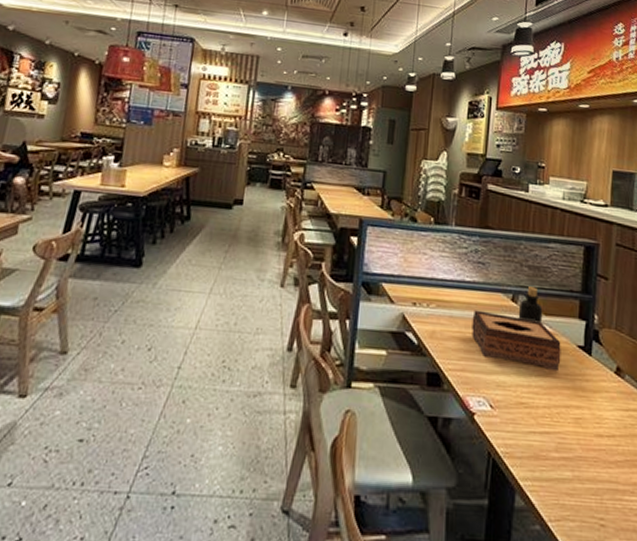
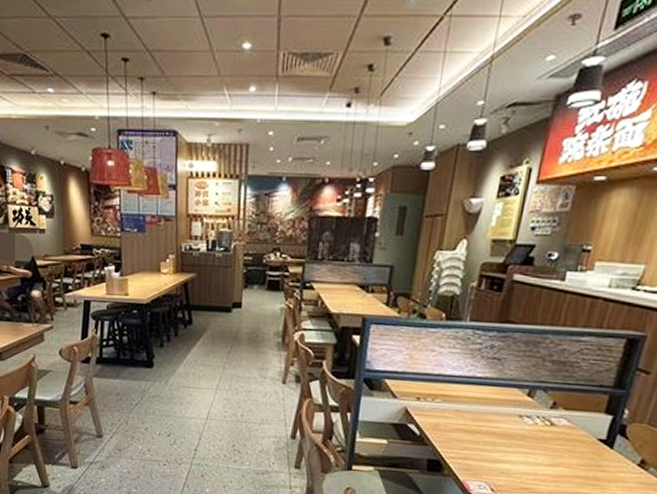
tissue box: present [472,310,561,372] -> none [478,404,579,462]
bottle: present [518,286,543,323] -> none [532,382,563,417]

